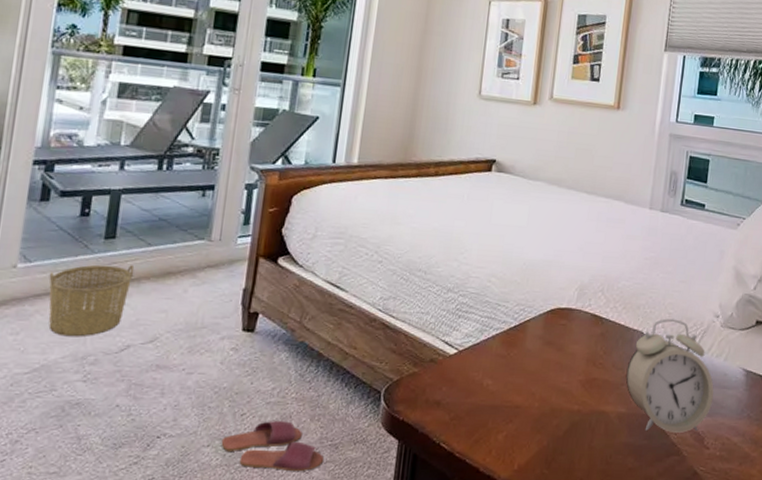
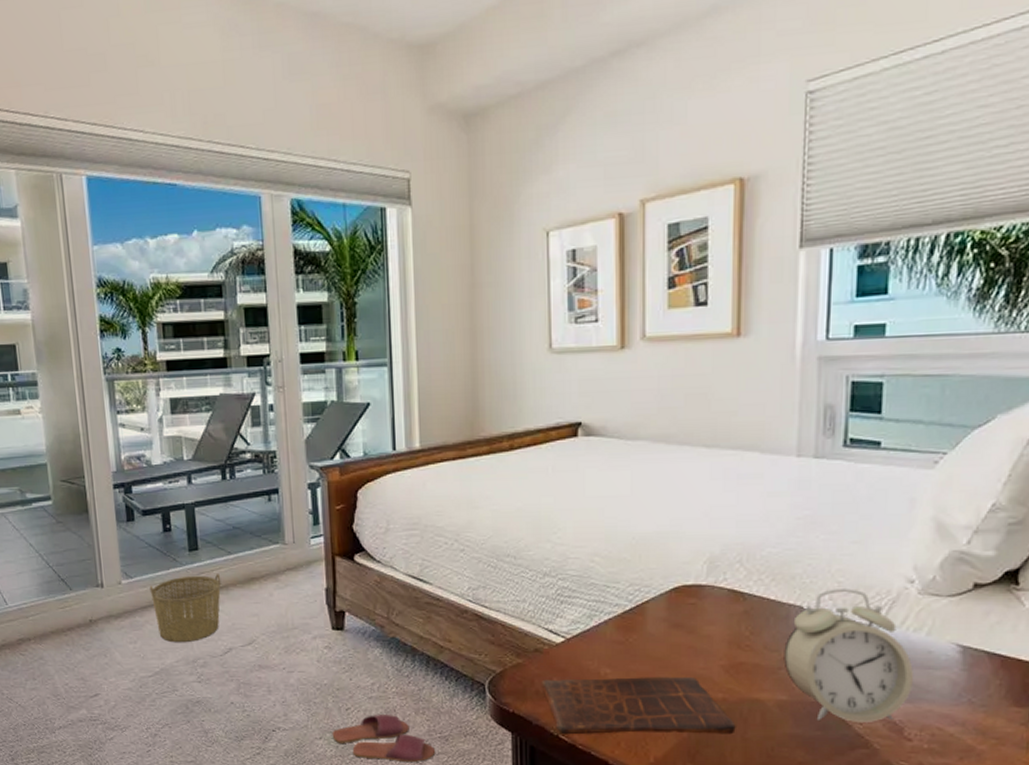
wallet: none [431,388,585,443] -> present [541,676,736,735]

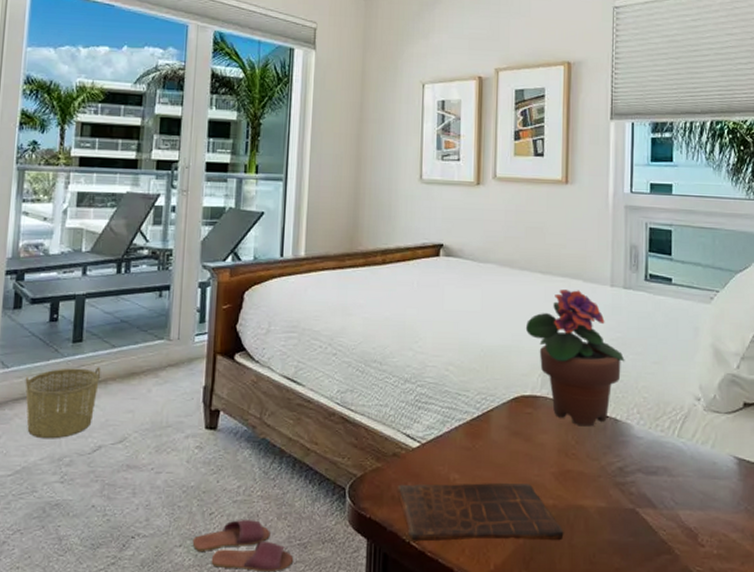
potted flower: none [686,464,815,616] -> present [525,289,625,427]
alarm clock: present [783,588,913,722] -> none [602,403,703,529]

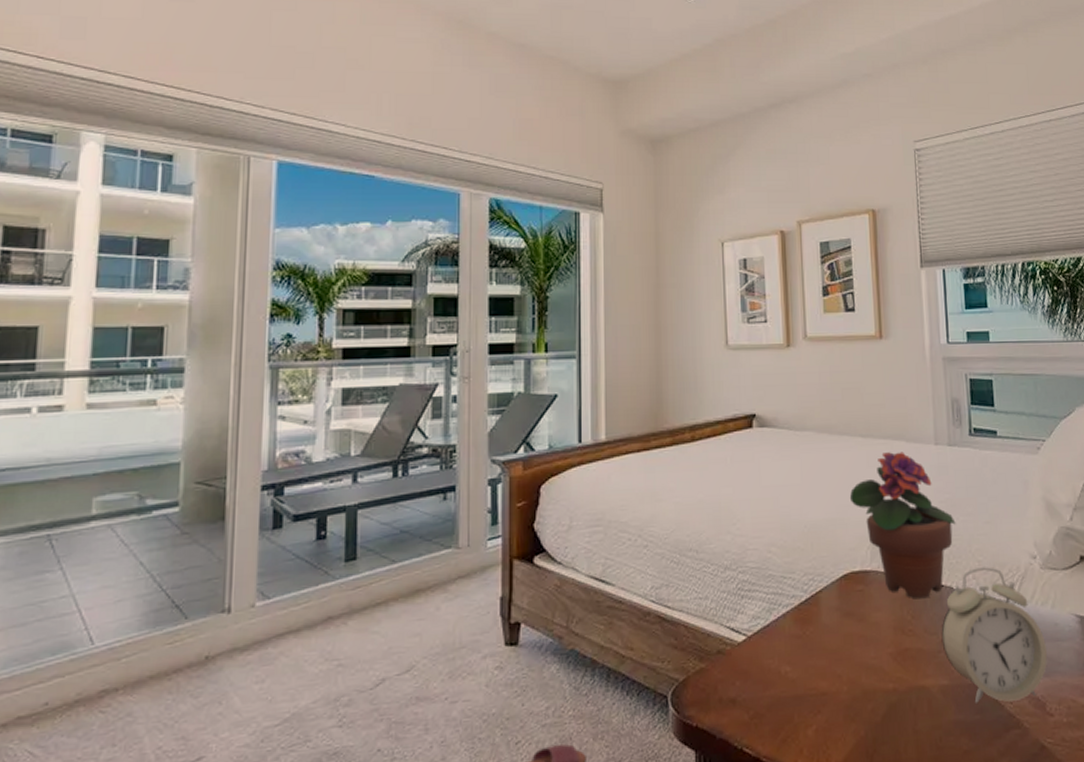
basket: present [25,367,101,439] -> none [290,587,381,678]
wallet: present [396,482,564,542] -> none [724,668,907,748]
alarm clock: none [602,403,703,529] -> present [941,567,1047,703]

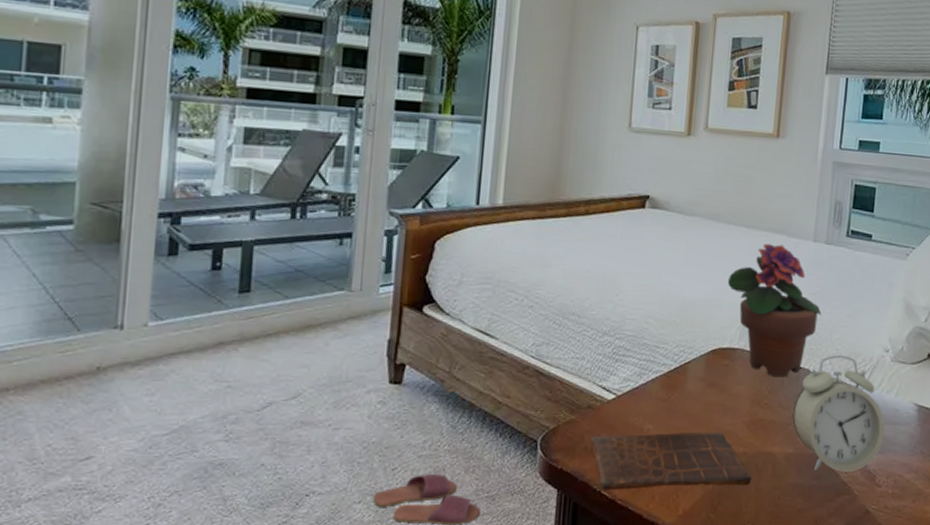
wallet: none [724,668,907,748] -> present [589,431,752,491]

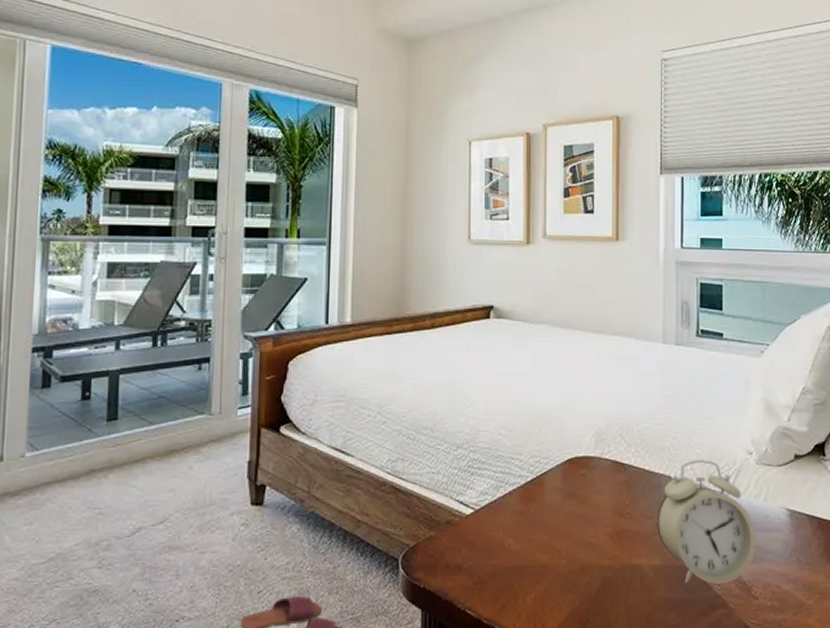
wallet: present [589,431,752,491] -> none [451,545,620,610]
potted flower: present [727,244,822,378] -> none [578,348,678,486]

